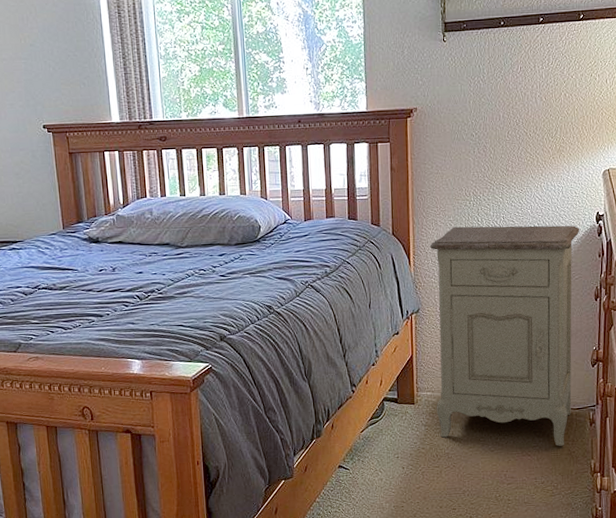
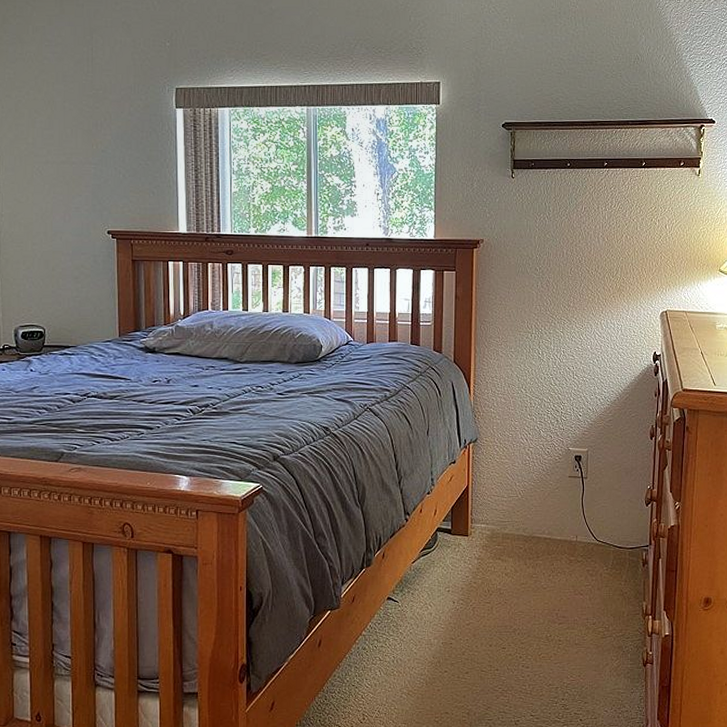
nightstand: present [430,225,580,446] -> none [491,358,637,586]

